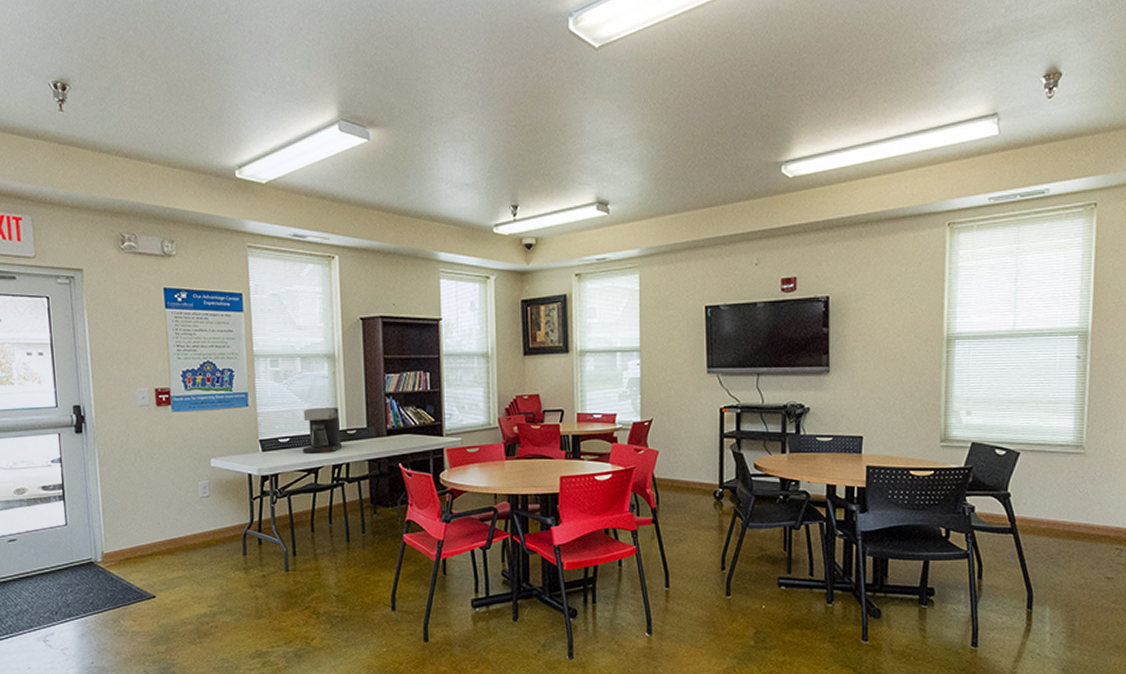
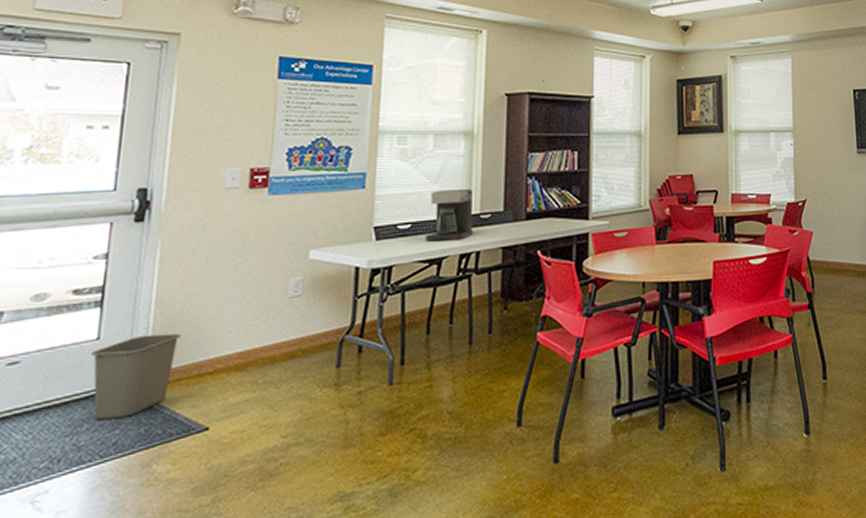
garbage can: none [63,523,124,586] -> present [91,333,181,421]

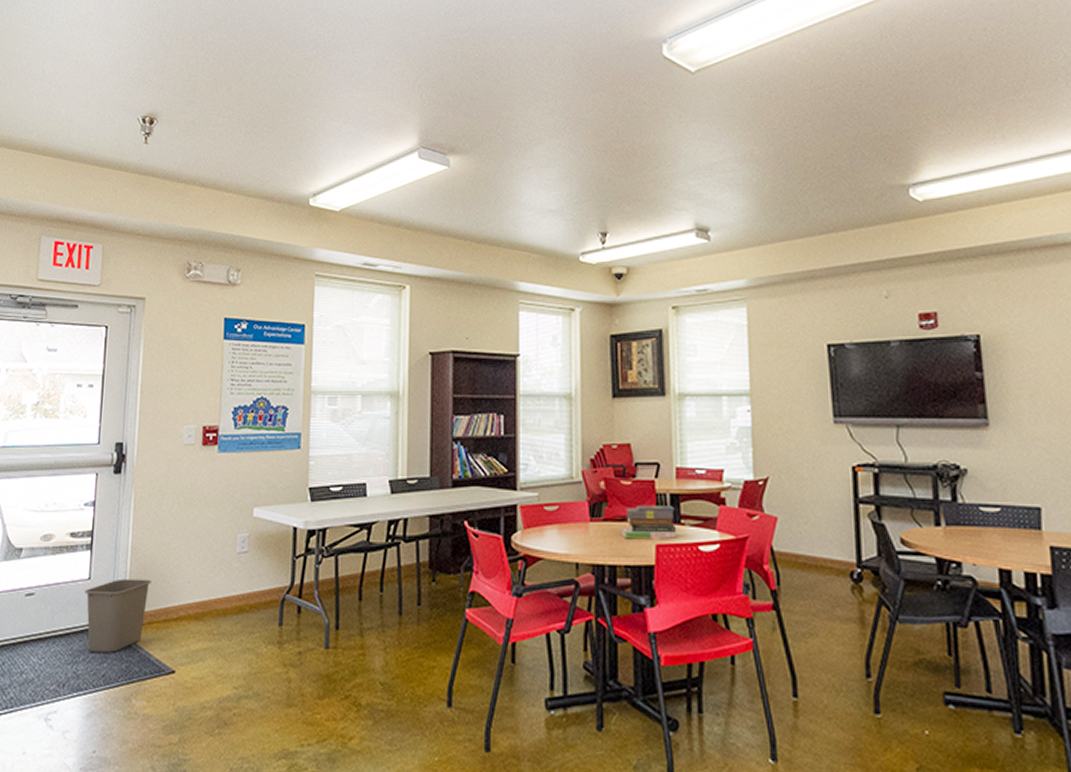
coffee maker: present [425,189,474,242] -> none [356,453,402,506]
books: none [684,227,731,258] -> present [621,505,677,540]

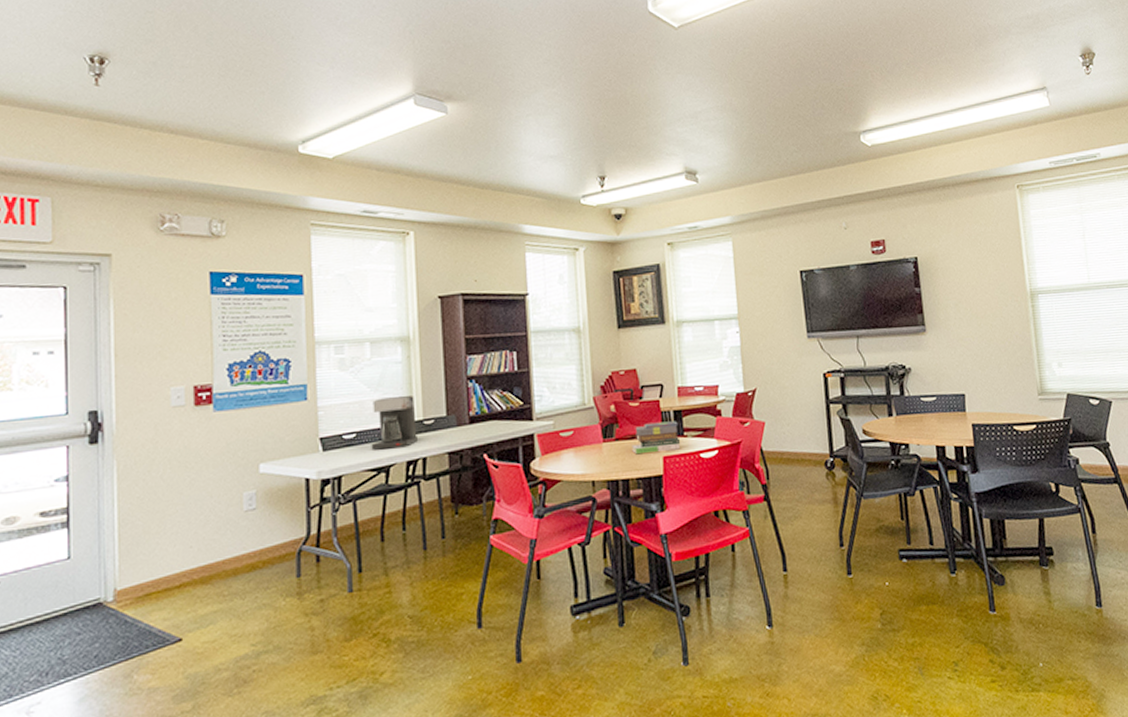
garbage can: present [85,578,151,654] -> none [64,550,146,635]
coffee maker: none [356,453,402,506] -> present [371,396,419,450]

